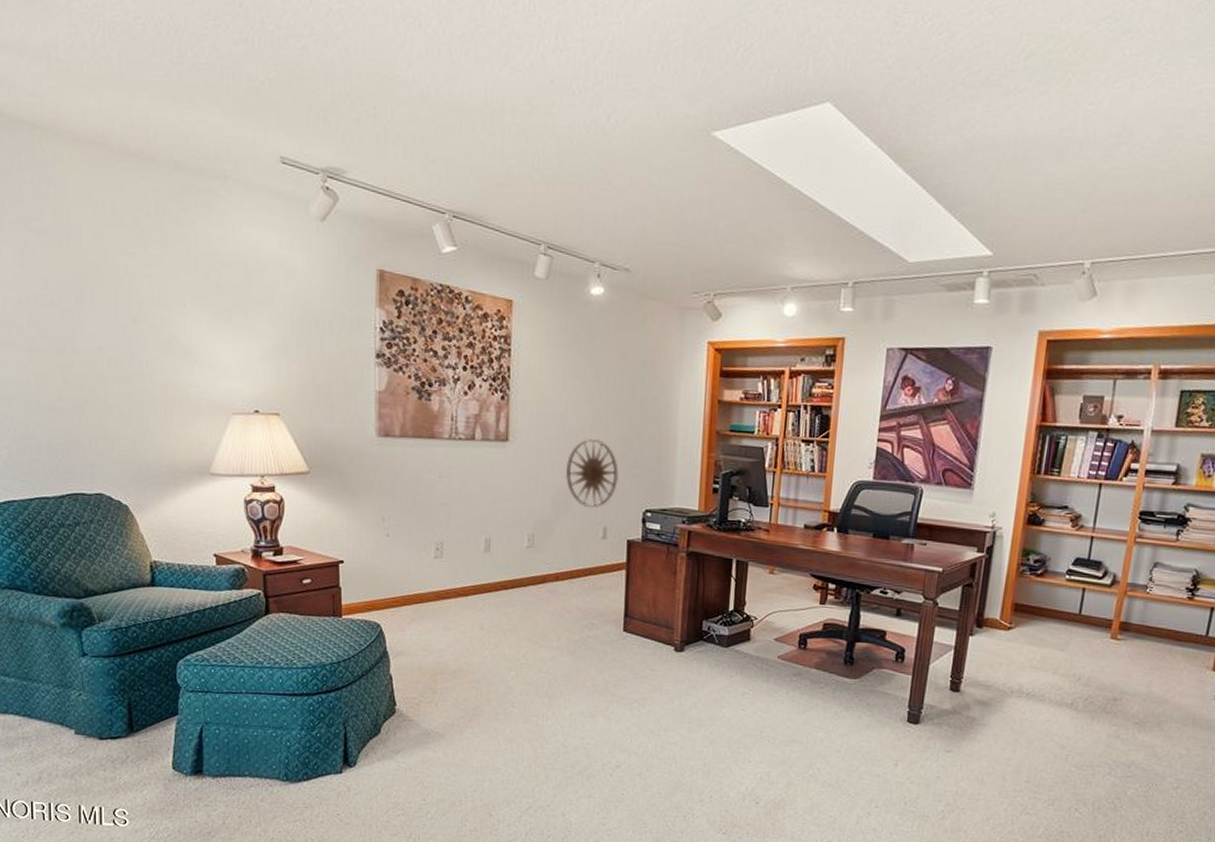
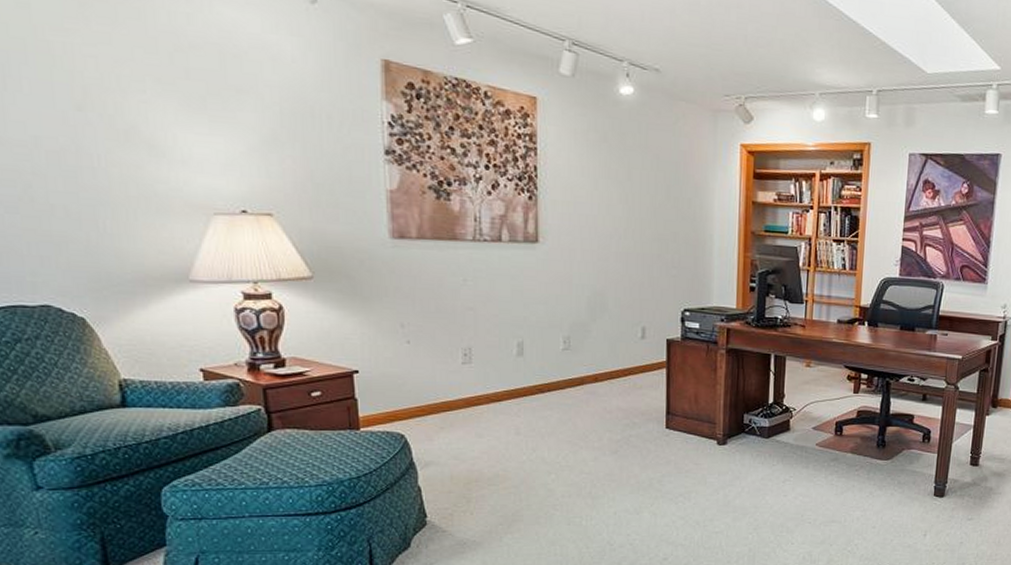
wall art: present [566,439,618,508] -> none [601,240,655,308]

